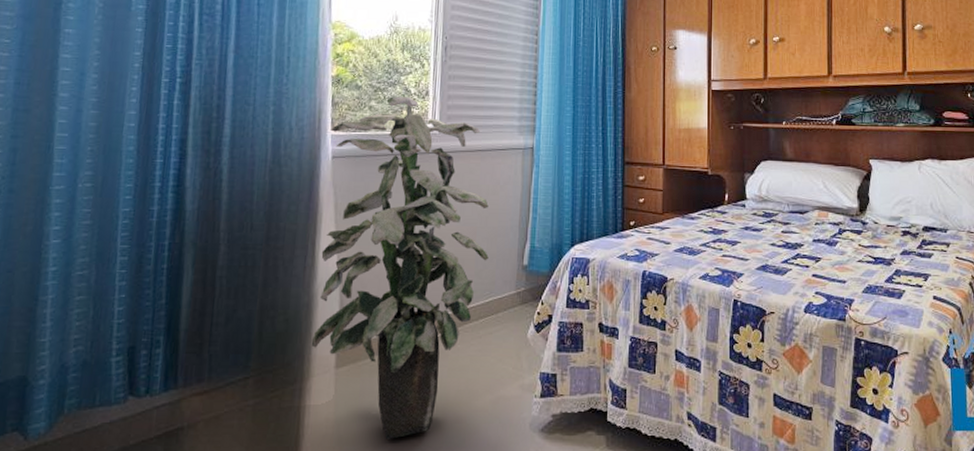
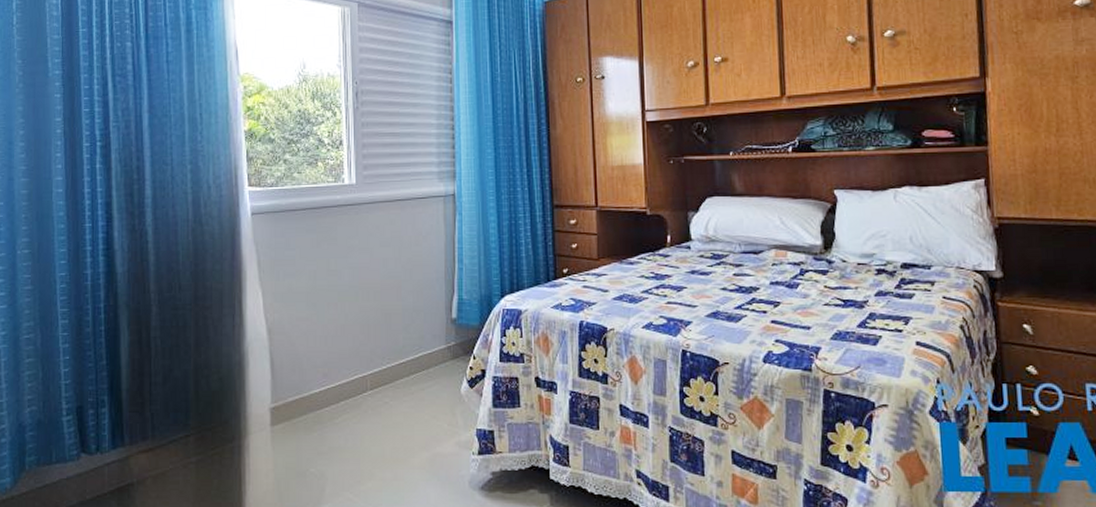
indoor plant: present [311,96,489,439] -> none [246,148,415,496]

